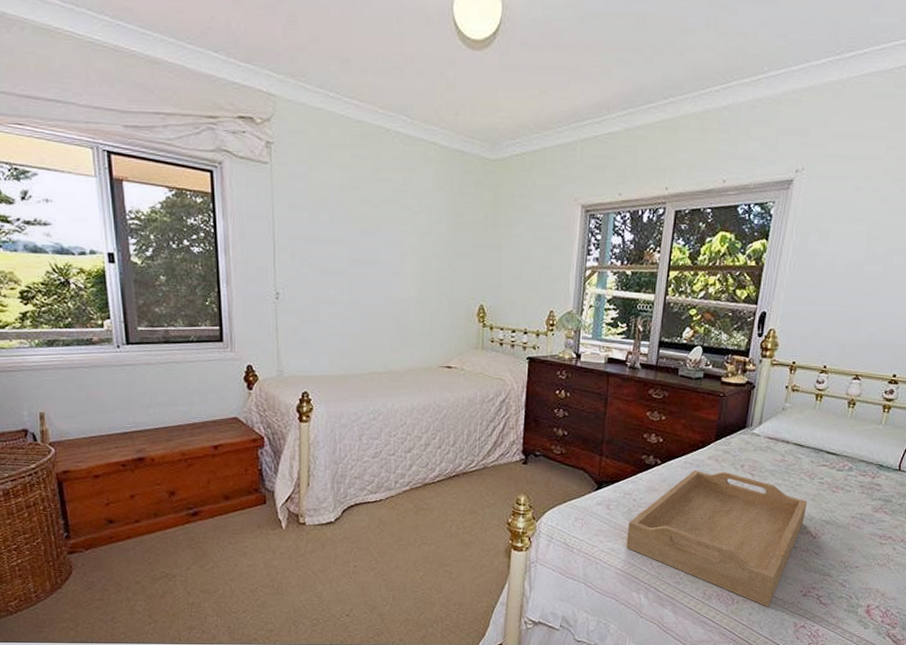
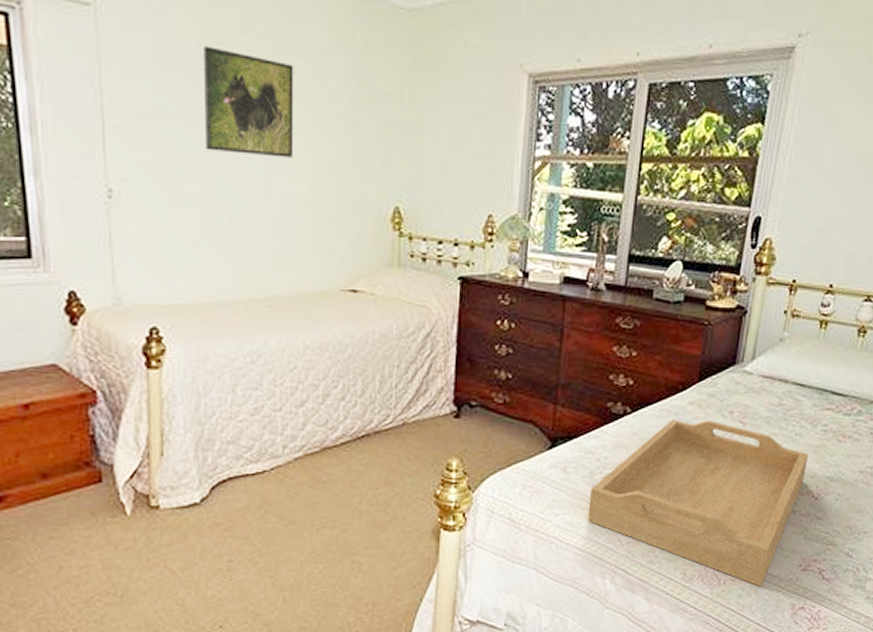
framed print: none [345,190,408,269] -> present [204,46,294,158]

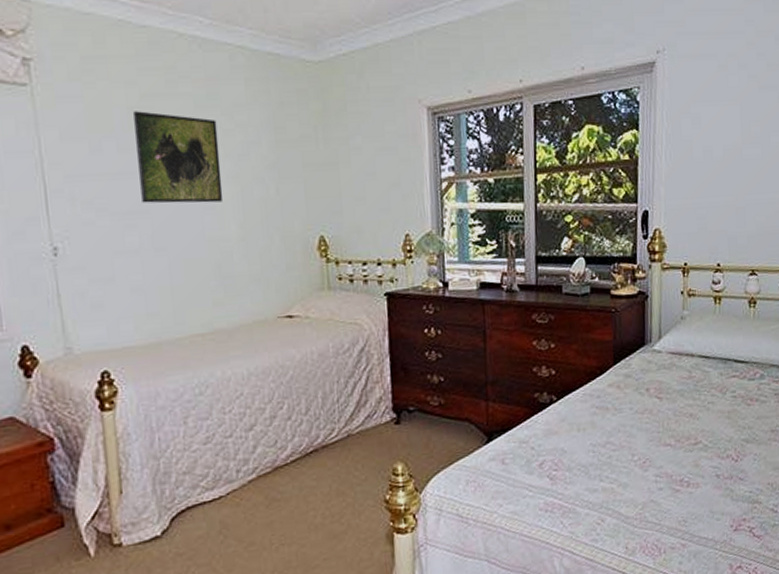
serving tray: present [587,418,809,587] -> none [529,399,723,552]

